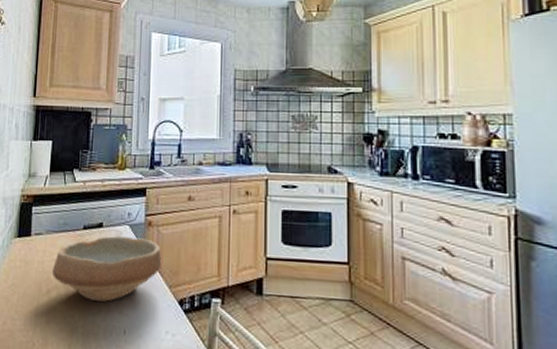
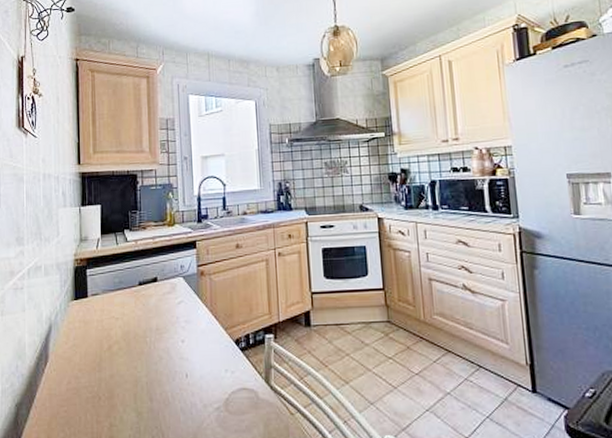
bowl: present [52,236,162,302] -> none [111,287,217,350]

